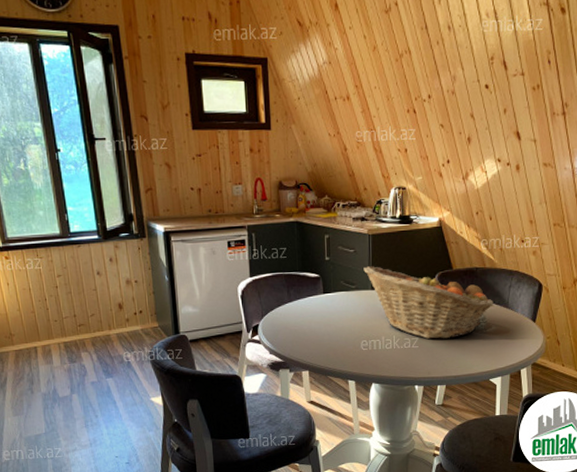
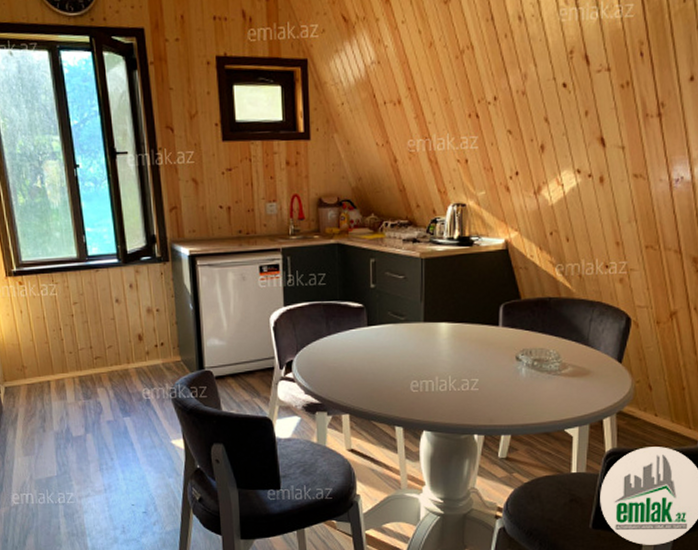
fruit basket: present [363,266,493,339] -> none [415,295,570,381]

